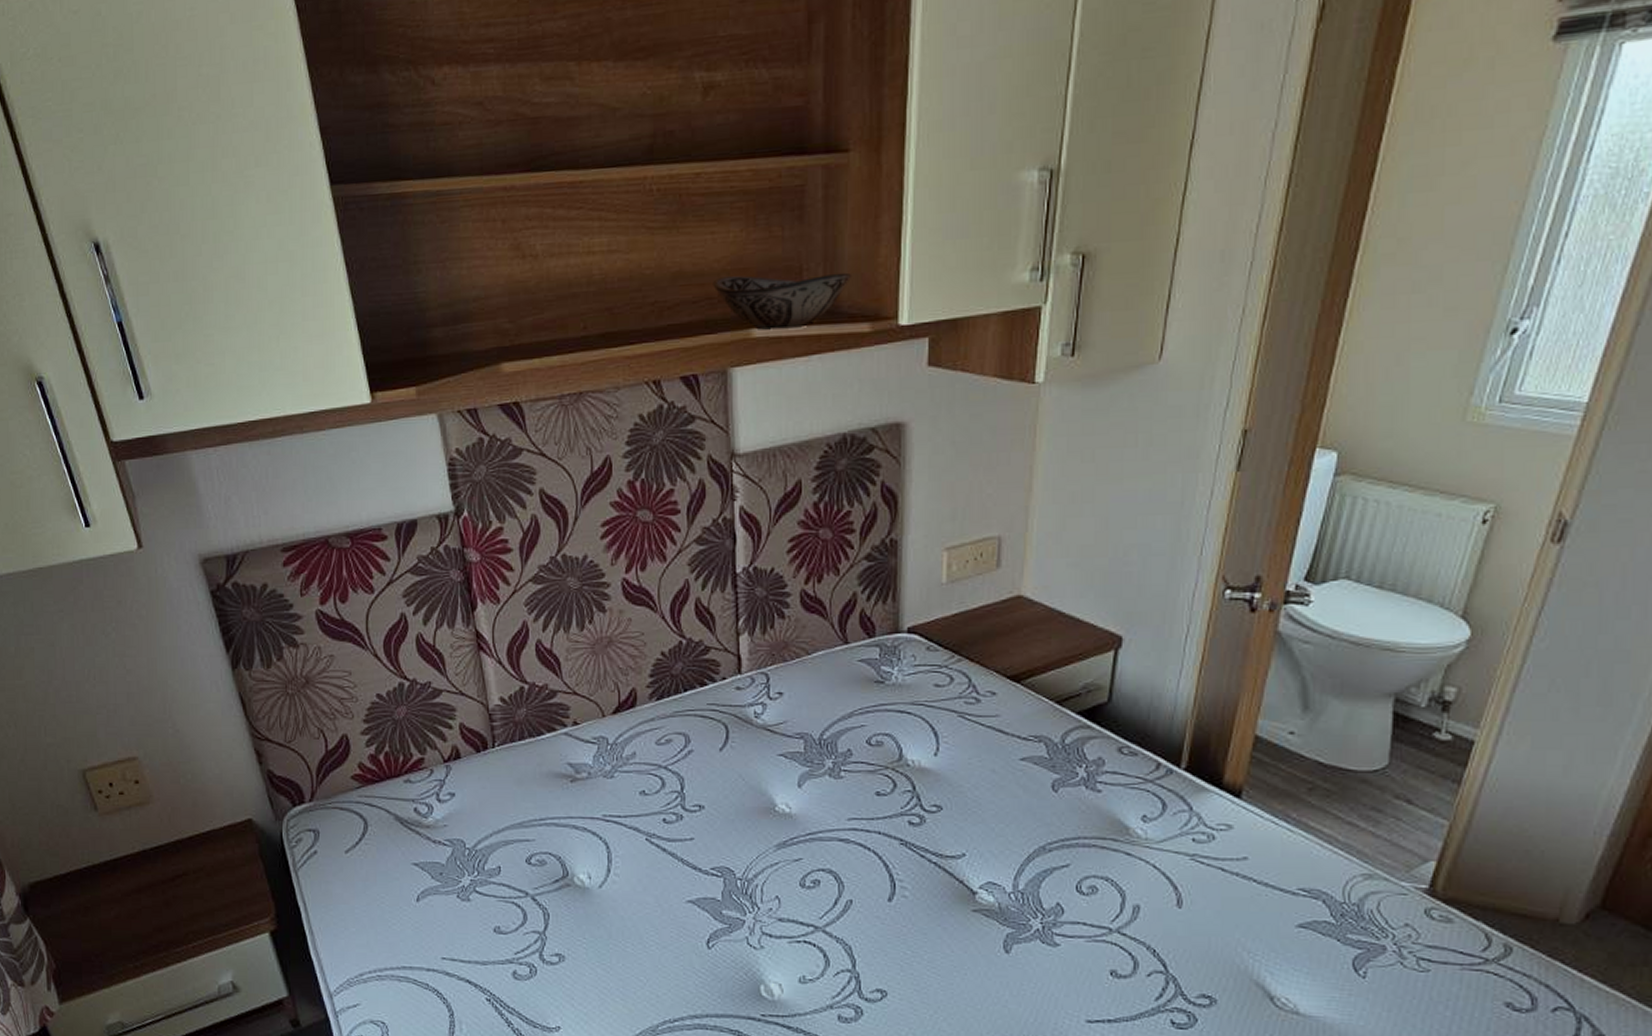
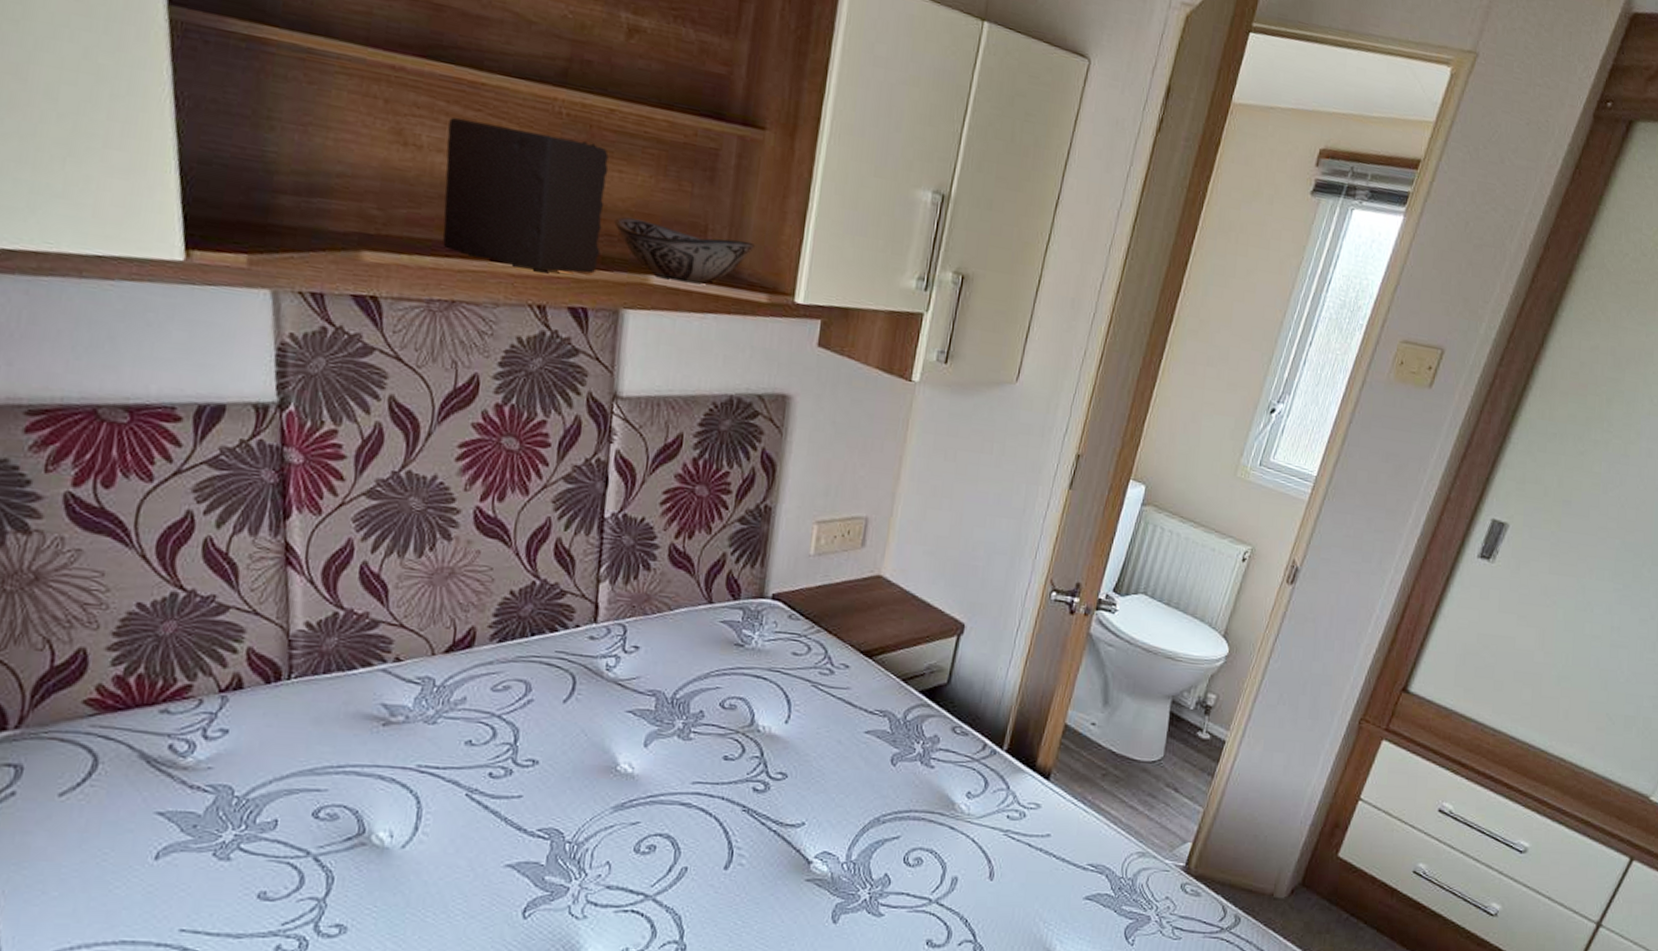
decorative box: none [557,211,703,348] -> present [442,116,609,274]

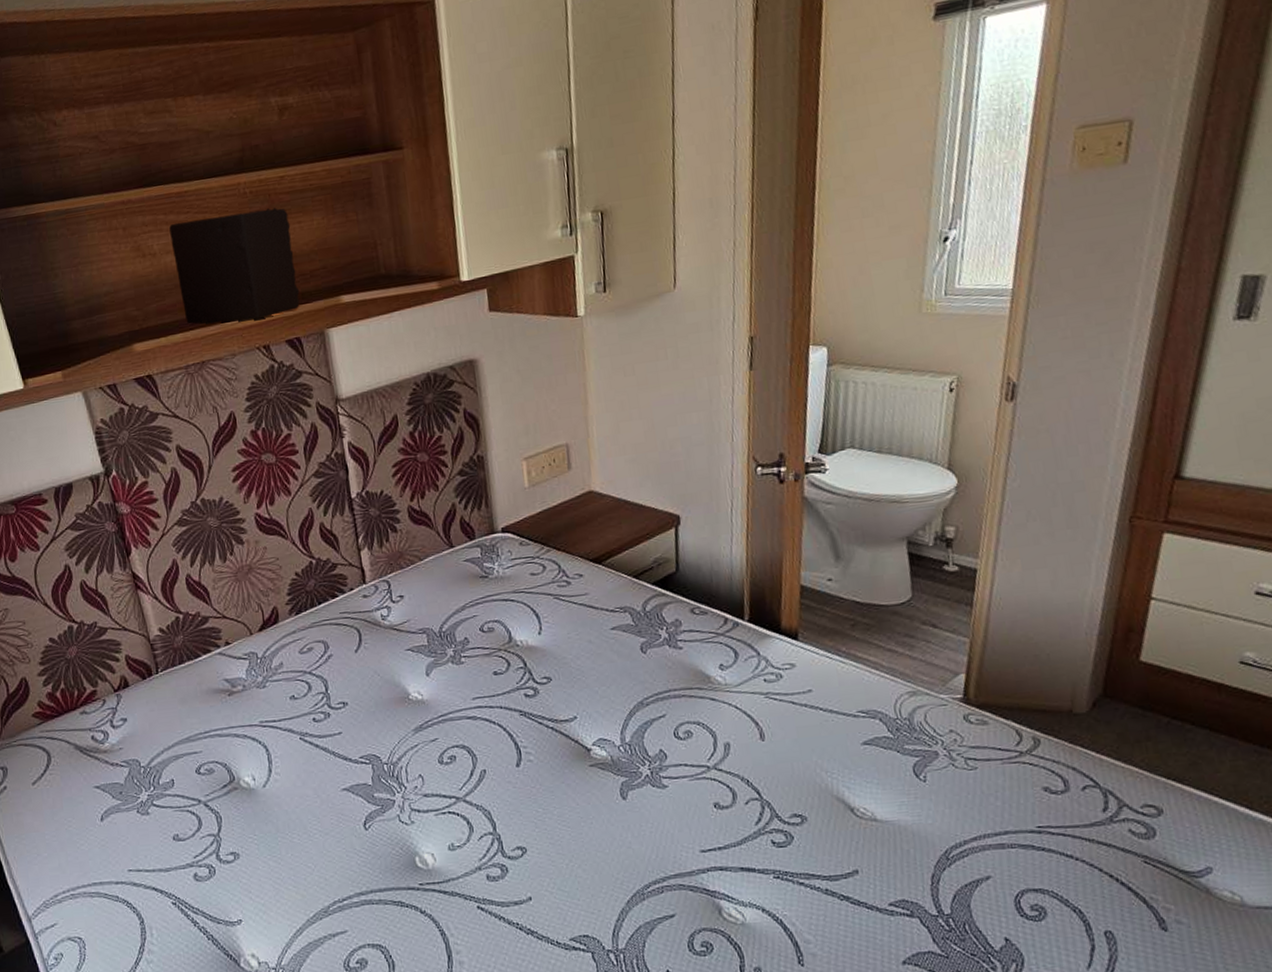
decorative bowl: present [614,217,756,285] -> none [304,243,418,296]

